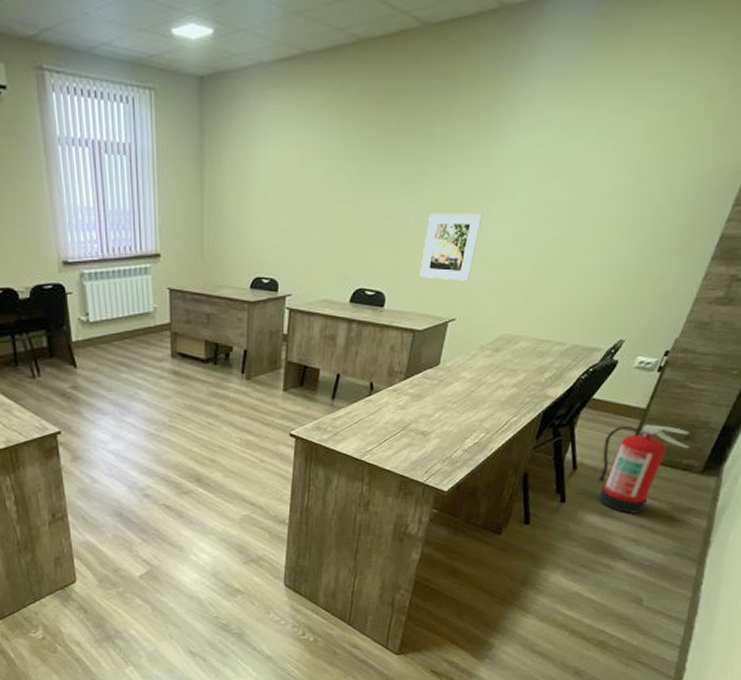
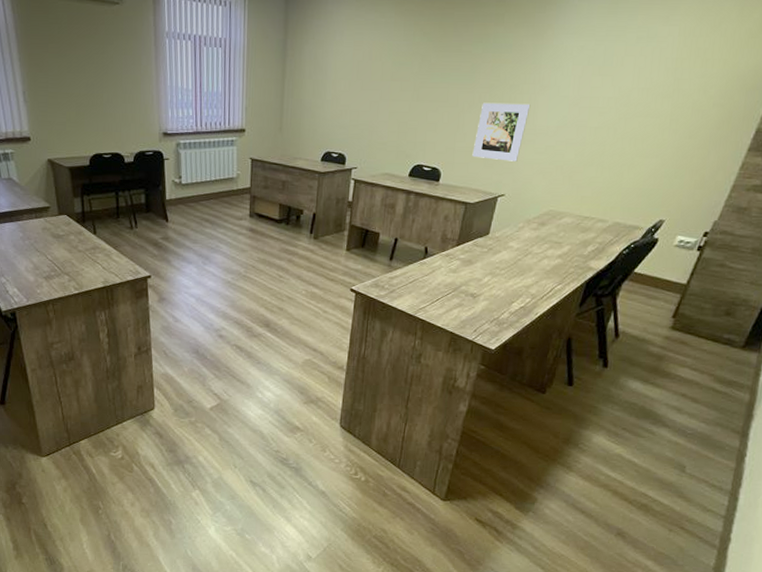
fire extinguisher: present [598,424,691,514] -> none [639,298,731,383]

